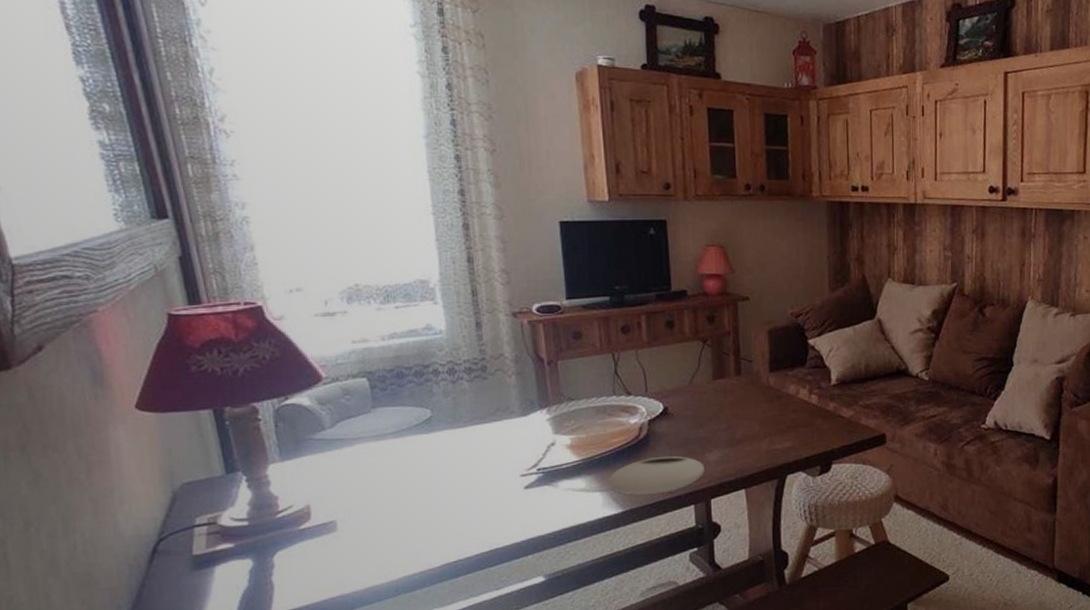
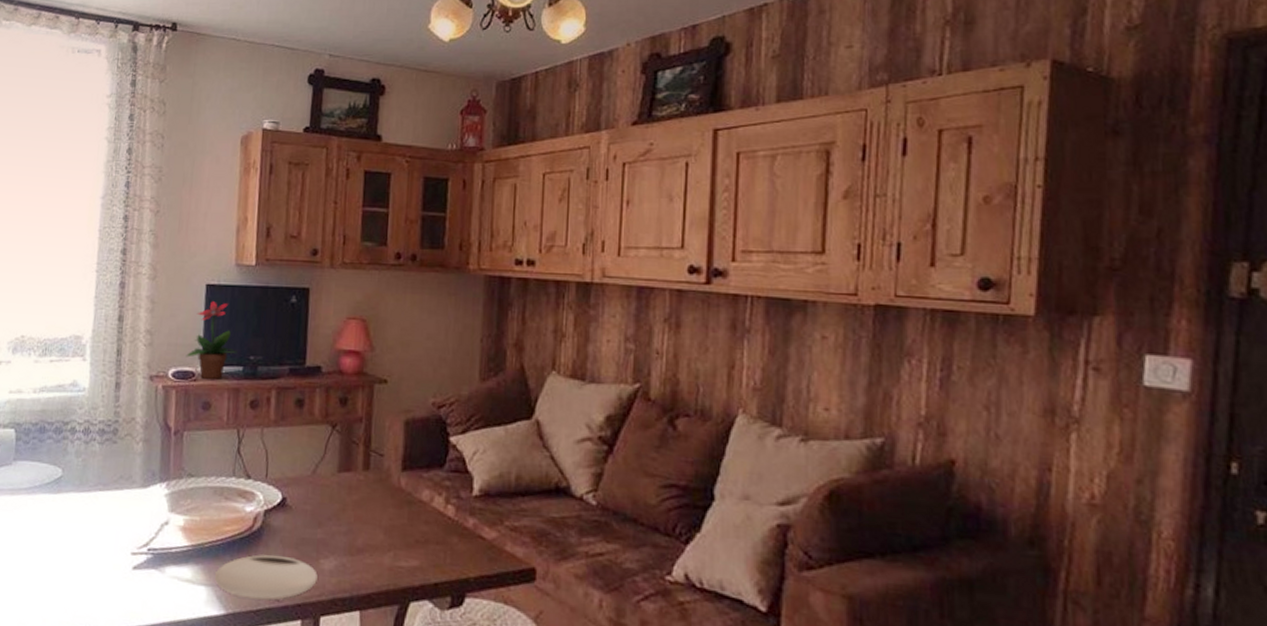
potted flower: none [548,237,602,312] -> present [186,301,237,381]

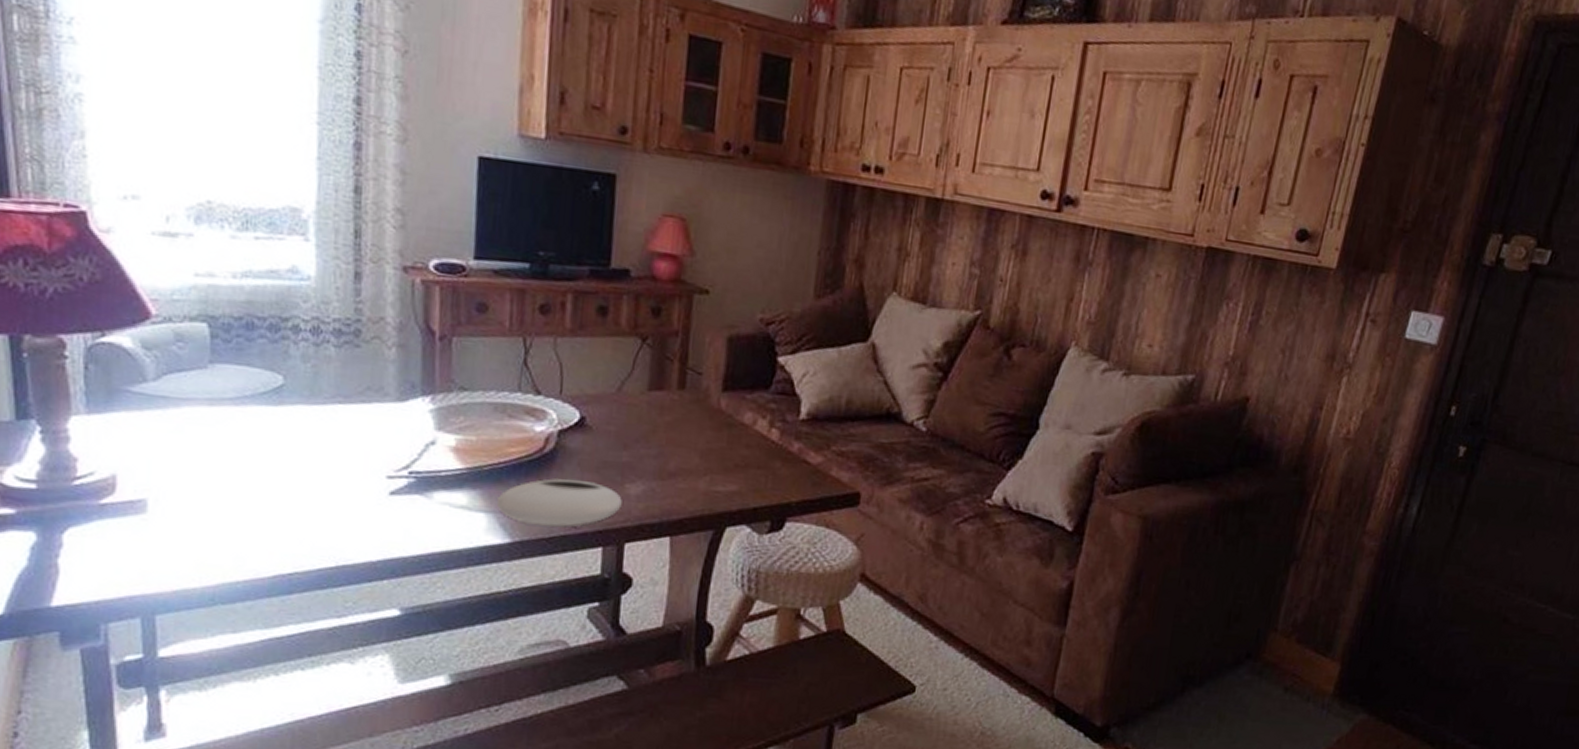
potted flower: present [186,301,237,381] -> none [452,179,522,278]

